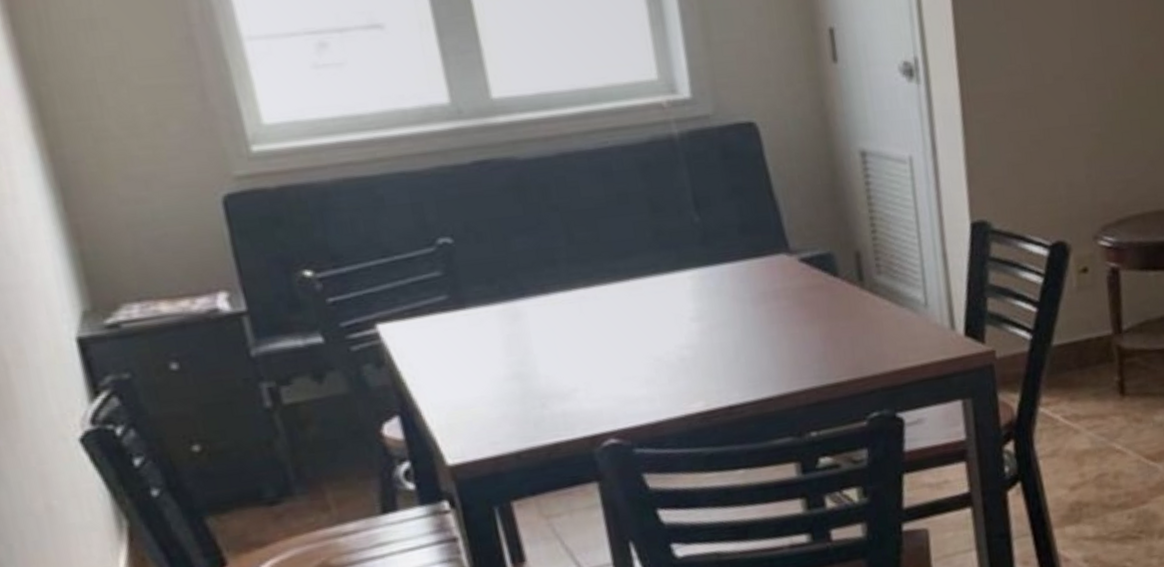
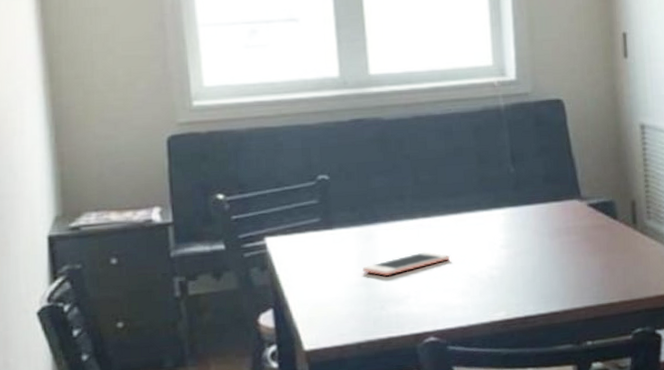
cell phone: none [512,331,626,365] -> present [363,251,451,276]

